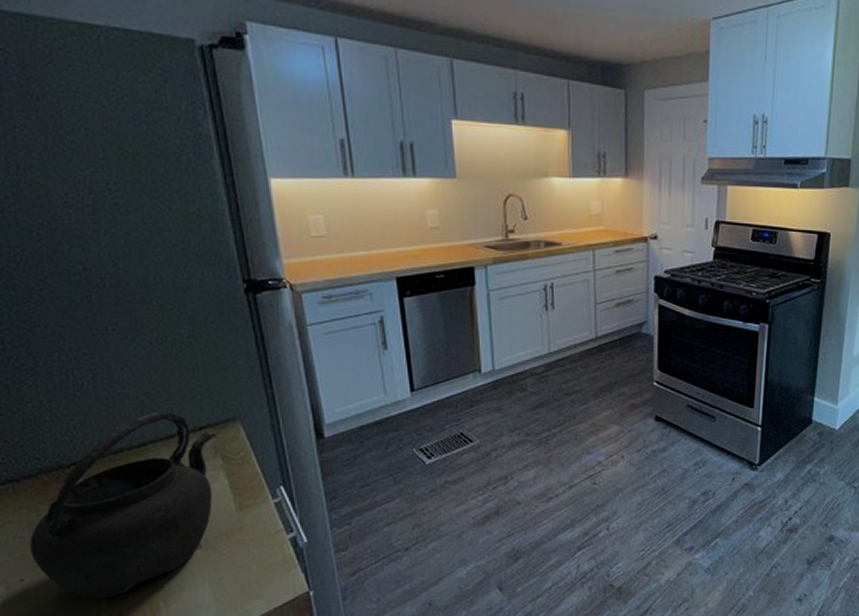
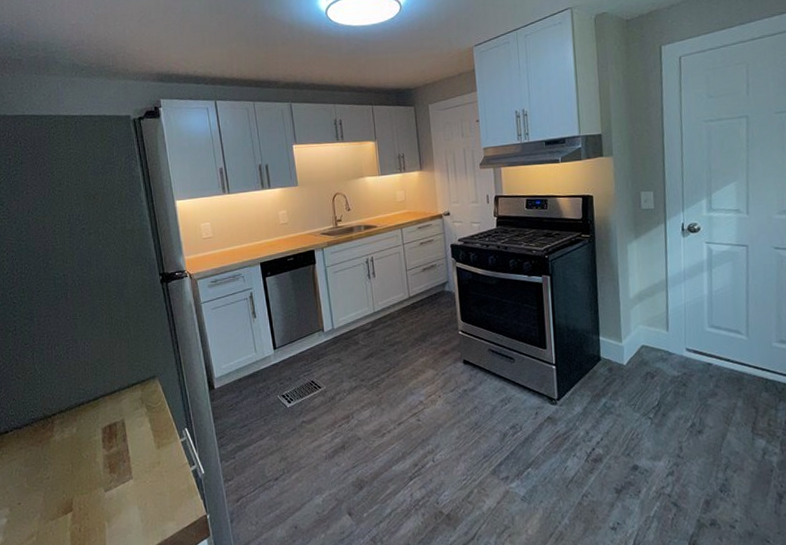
kettle: present [29,411,216,599] -> none [25,373,142,519]

